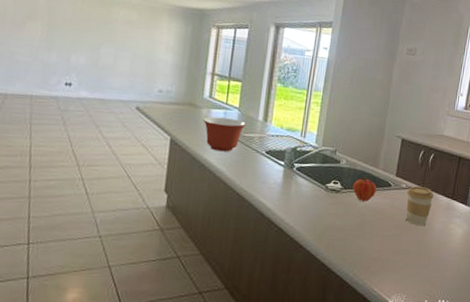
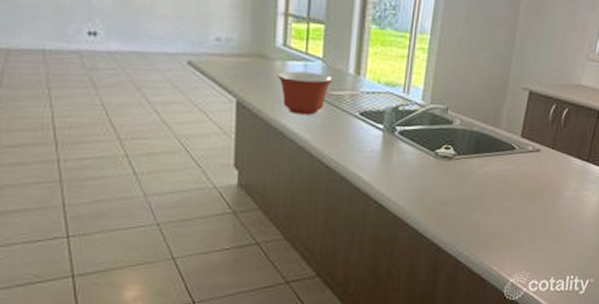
fruit: present [352,177,377,202] -> none [468,140,498,170]
coffee cup: present [406,186,434,225] -> none [532,148,566,194]

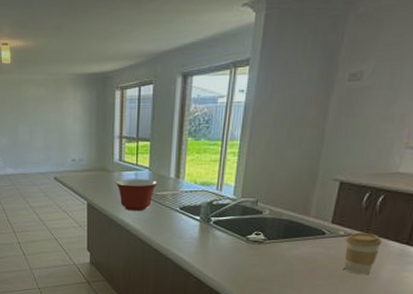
coffee cup: none [532,148,566,194] -> present [344,233,382,274]

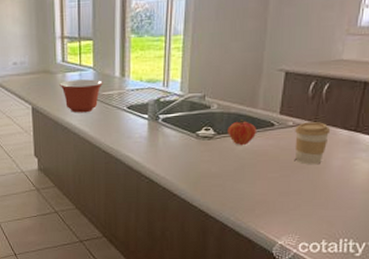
fruit: none [278,226,308,252] -> present [227,119,257,146]

